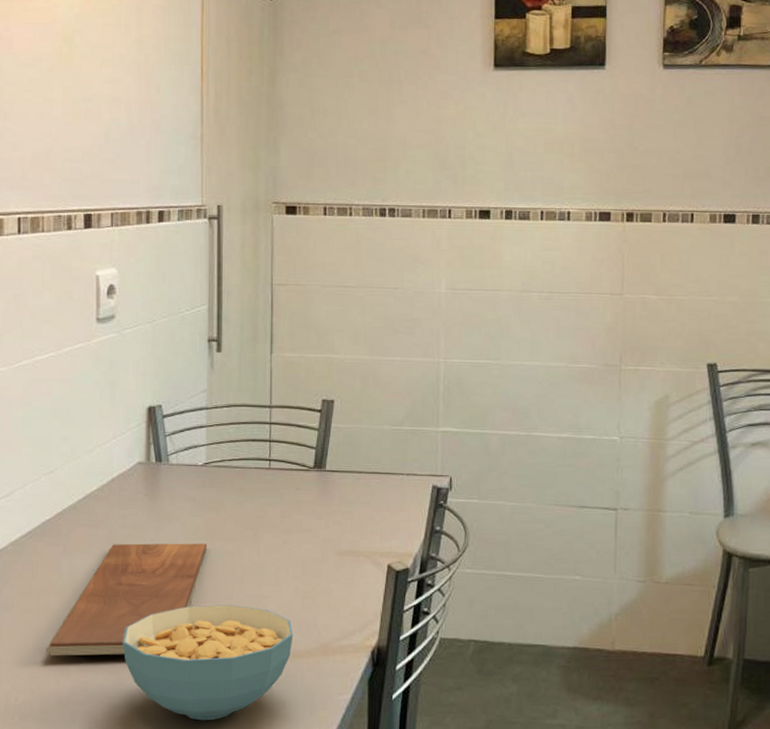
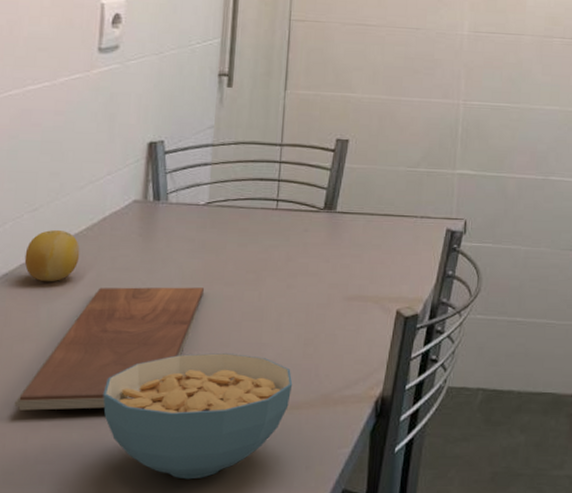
fruit: none [45,491,93,538] -> present [24,230,80,281]

